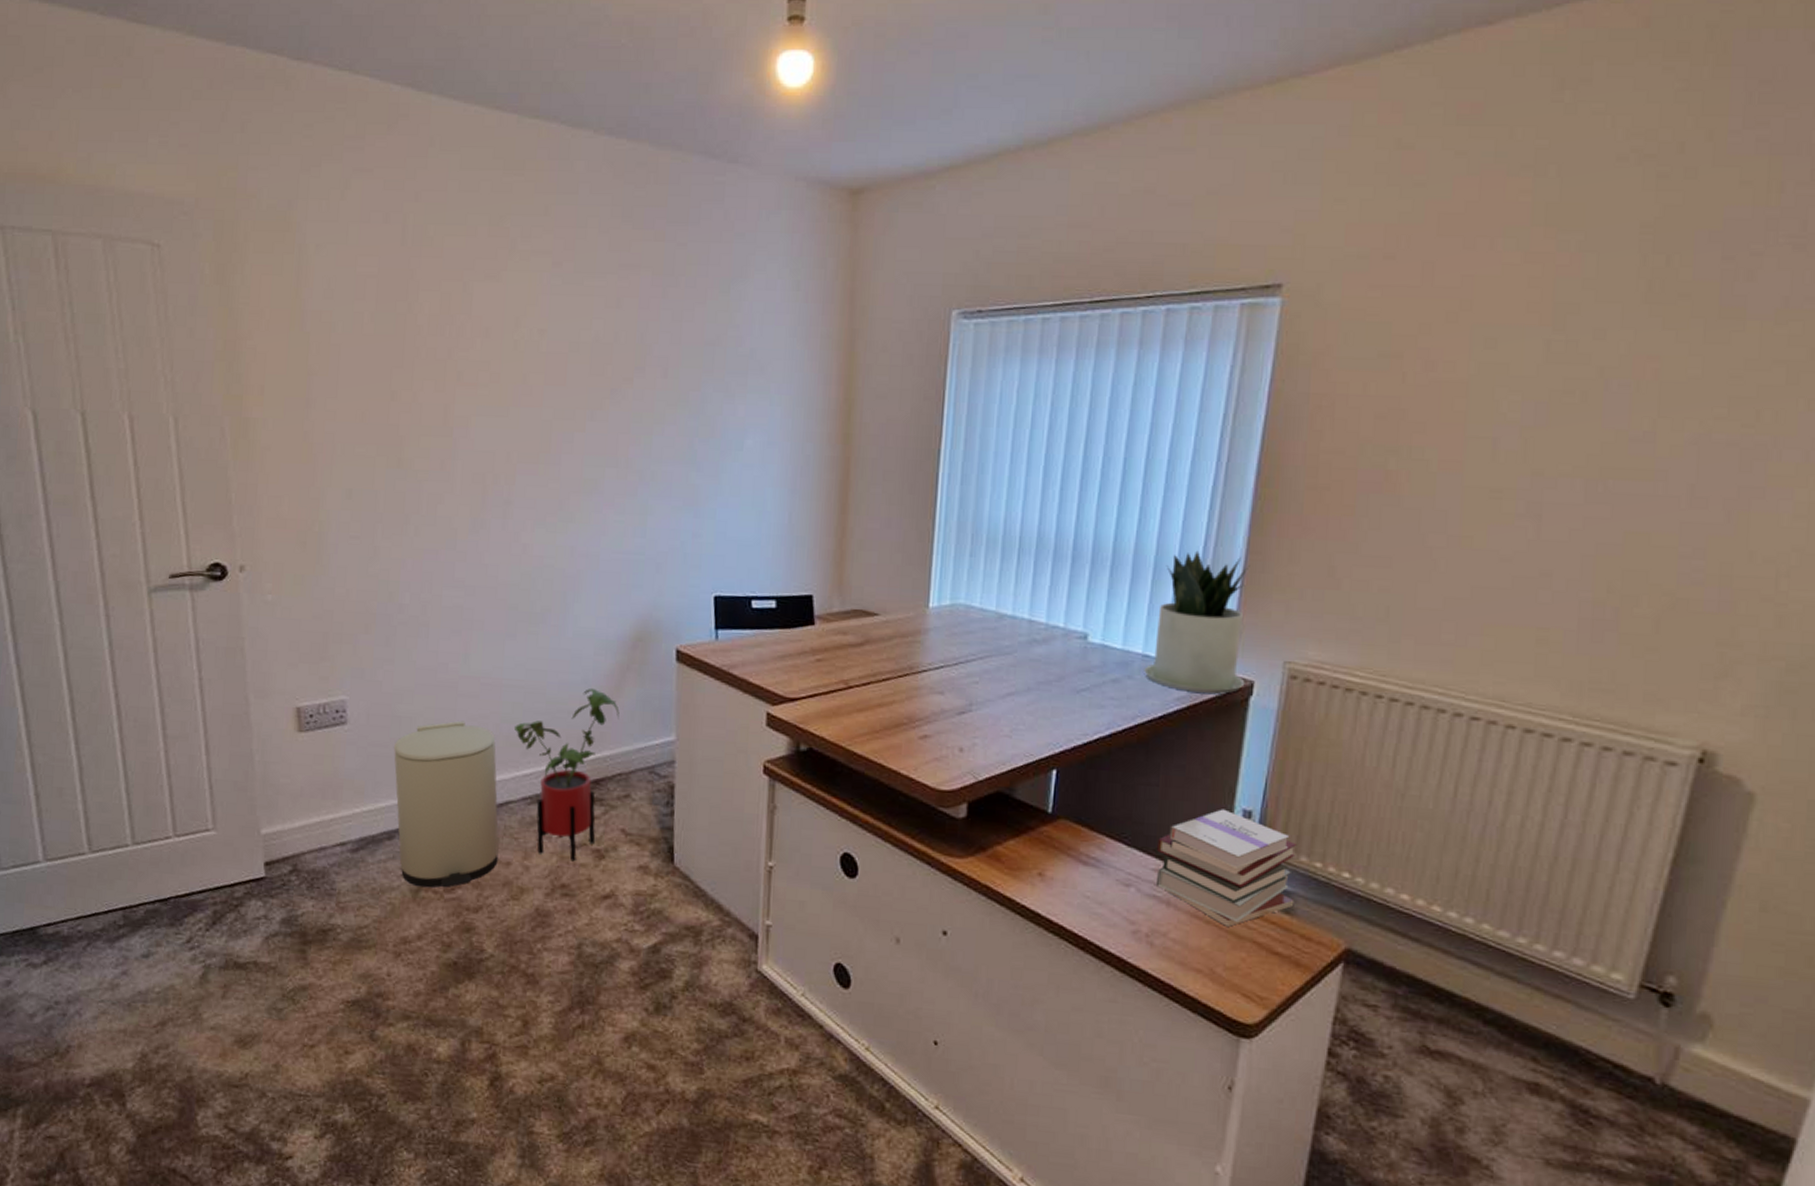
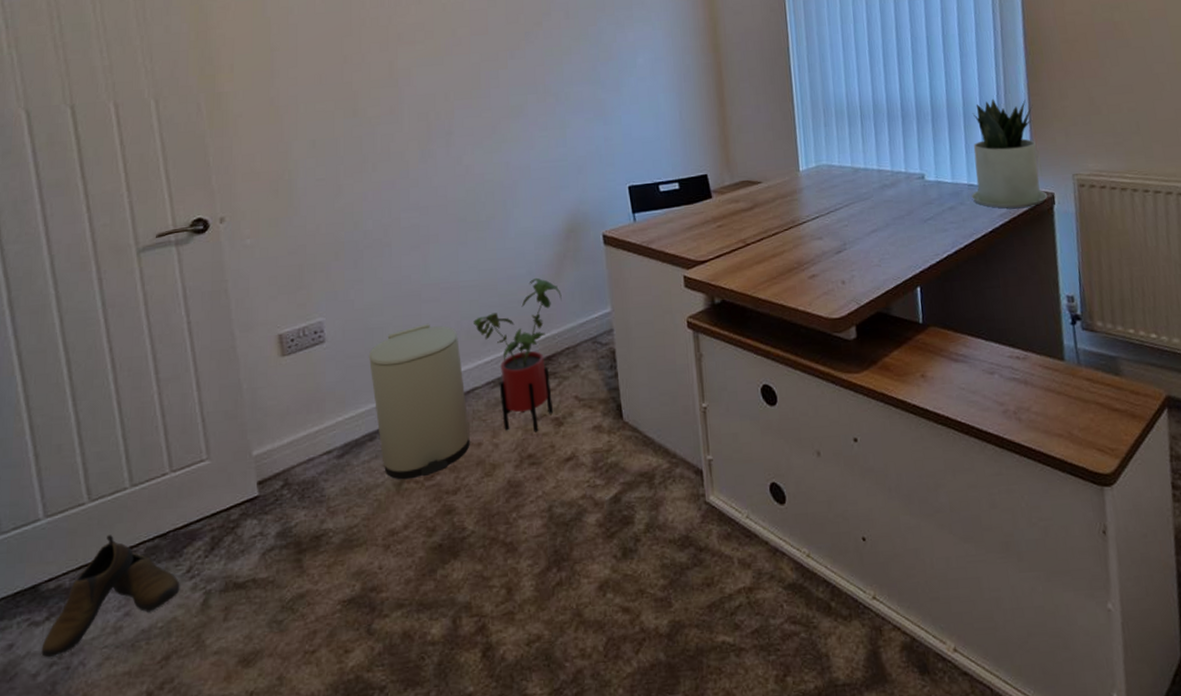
shoe: none [38,890,179,1001] -> present [41,535,180,657]
books: present [1155,809,1298,927] -> none [1007,298,1121,394]

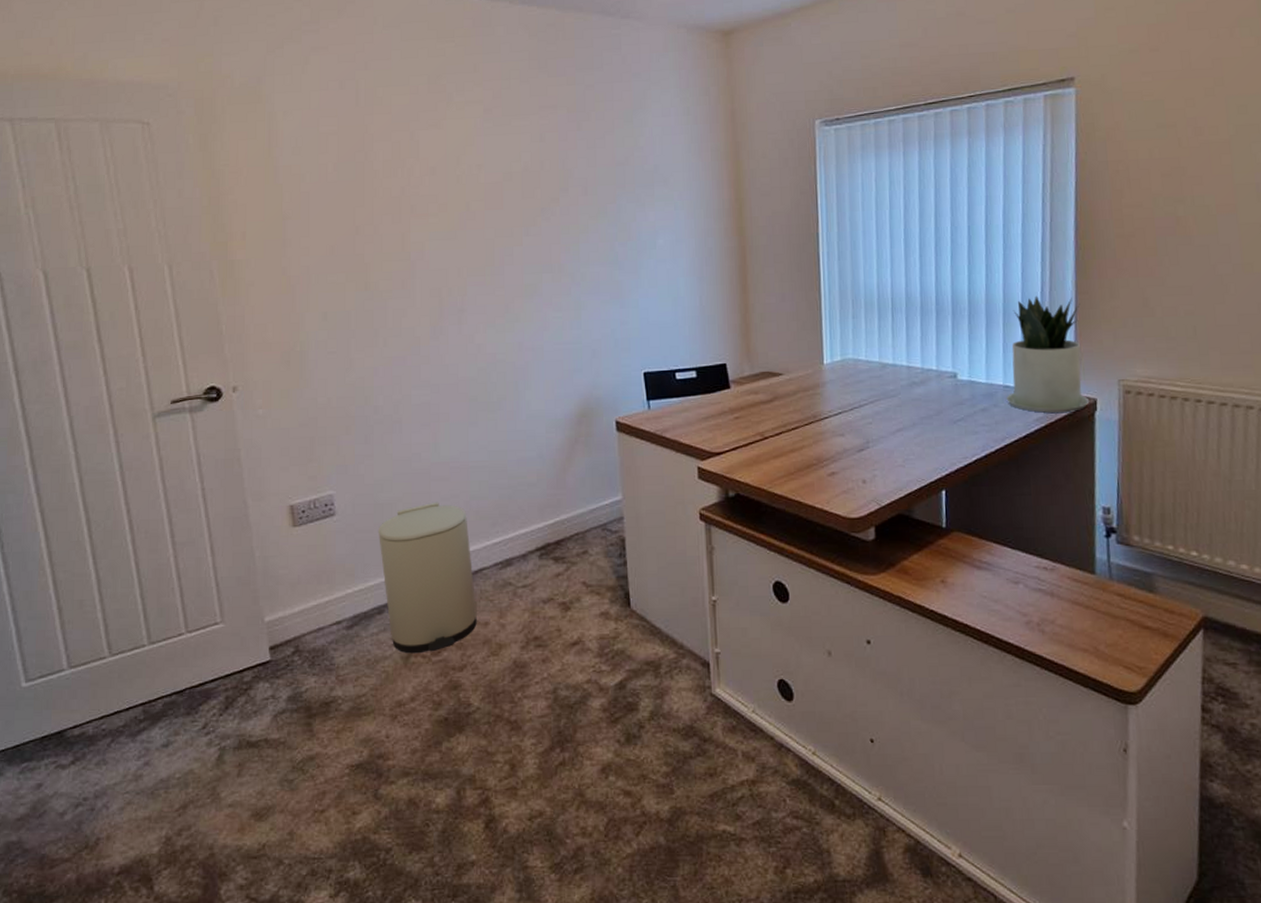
shoe: present [41,535,180,657] -> none [68,689,196,798]
house plant: present [474,277,562,432] -> none [483,461,572,615]

